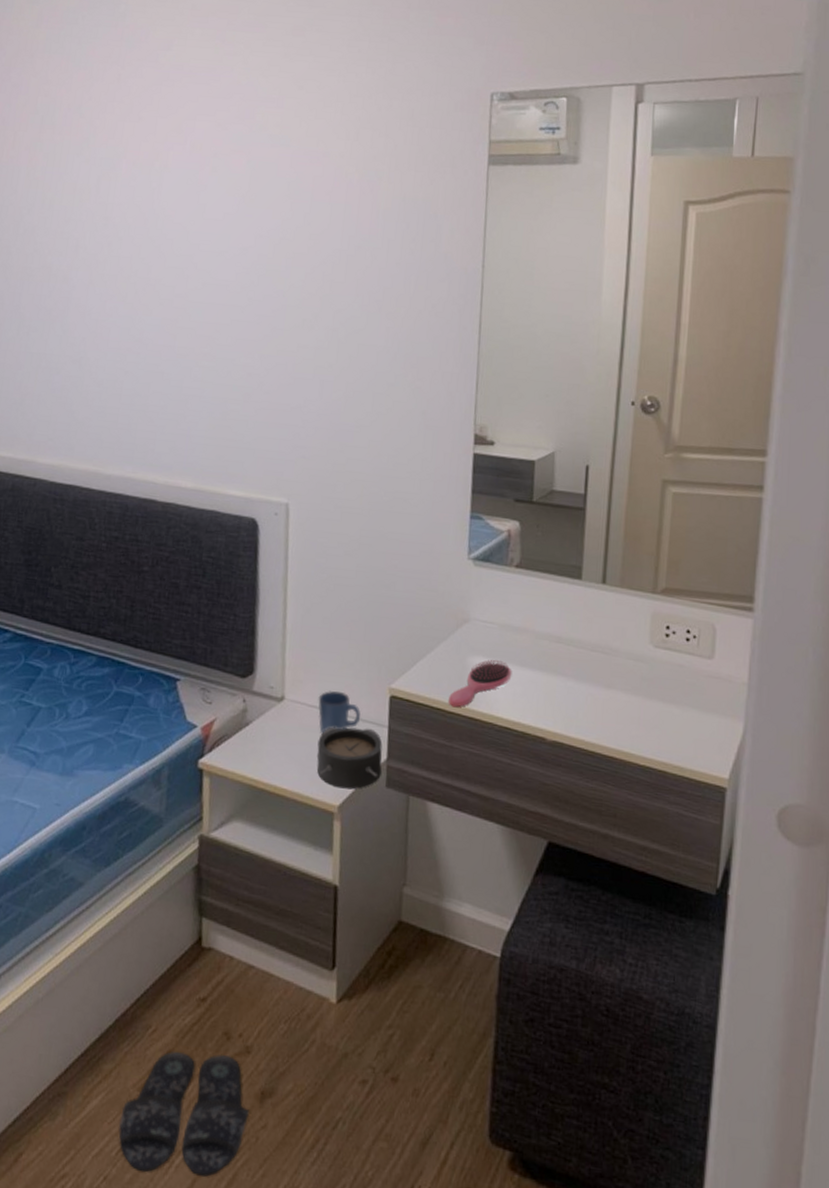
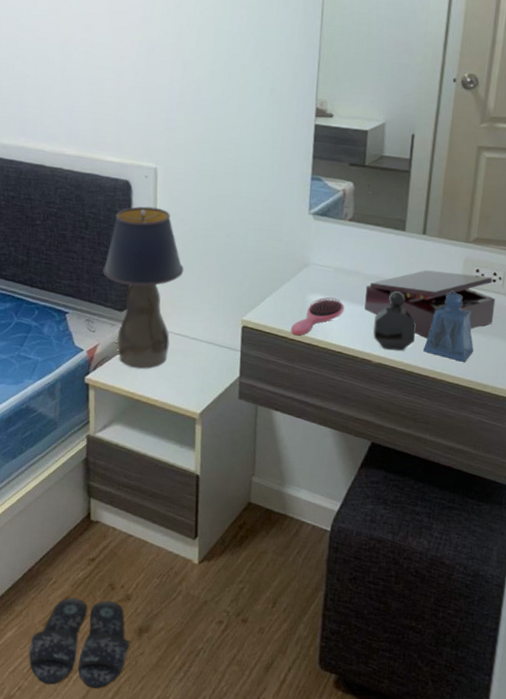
table lamp: none [222,549,320,751] -> present [103,206,184,370]
alarm clock: present [317,726,383,789] -> none [182,350,236,400]
mug: present [318,690,360,735] -> none [182,322,218,357]
jewelry box: none [536,626,691,711] -> present [364,270,496,339]
perfume bottle: none [547,652,598,726] -> present [373,291,416,351]
perfume bottle: none [606,652,667,740] -> present [422,291,474,362]

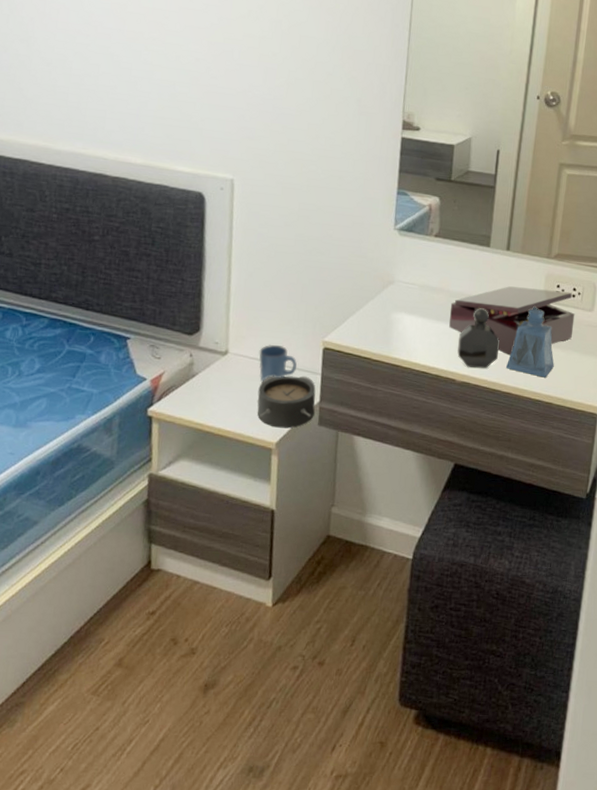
slippers: present [28,598,130,688] -> none [74,658,194,760]
table lamp: present [103,206,184,370] -> none [171,220,262,398]
mug: none [182,322,218,357] -> present [259,344,297,383]
alarm clock: none [182,350,236,400] -> present [257,375,316,428]
hairbrush: present [291,297,345,335] -> none [374,315,429,356]

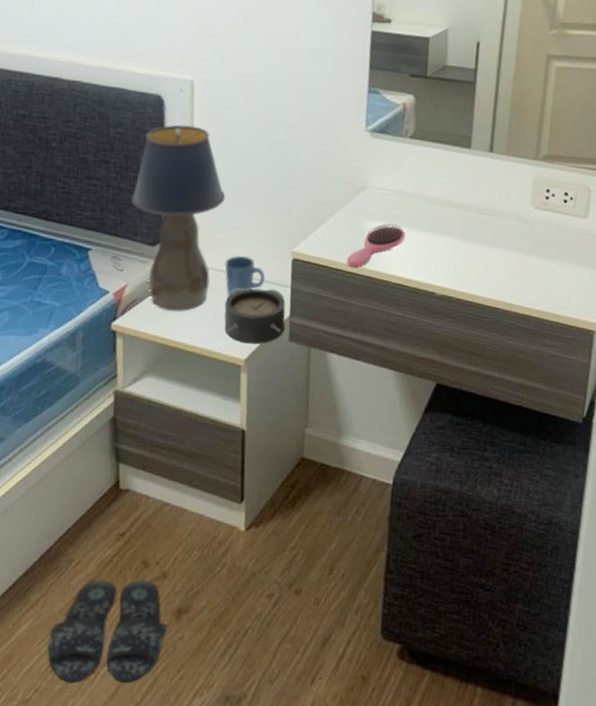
slippers: none [74,658,194,760] -> present [46,580,167,683]
table lamp: none [171,220,262,398] -> present [131,124,226,312]
hairbrush: none [374,315,429,356] -> present [347,223,406,267]
jewelry box: present [449,286,575,356] -> none [427,191,567,267]
perfume bottle: present [457,308,500,368] -> none [437,215,483,281]
perfume bottle: present [505,306,554,378] -> none [490,213,545,291]

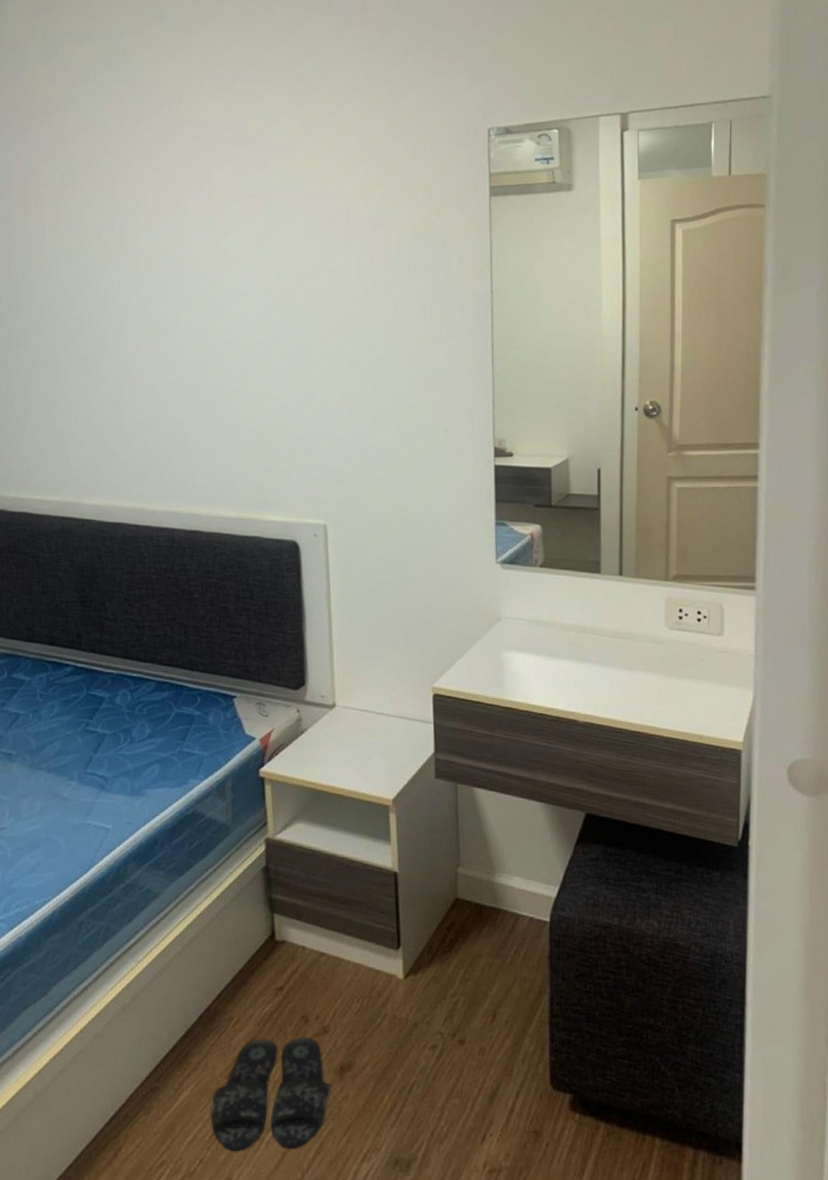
table lamp: present [131,124,226,312] -> none [273,568,364,755]
mug: present [224,255,265,296] -> none [367,694,407,736]
alarm clock: present [224,288,286,344] -> none [369,726,430,783]
hairbrush: present [347,223,406,267] -> none [487,652,543,699]

